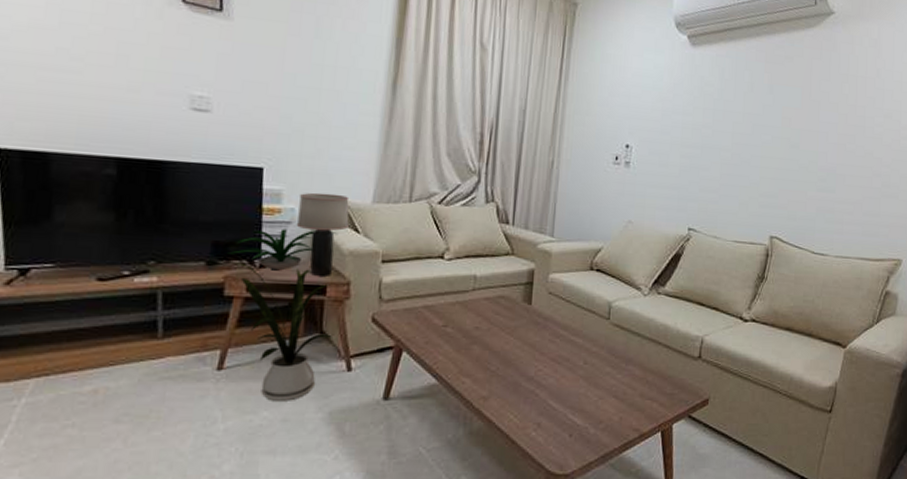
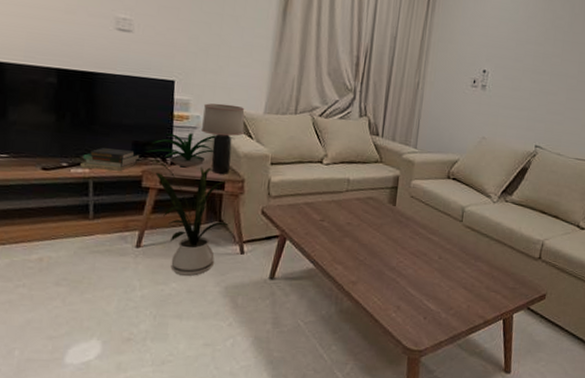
books: none [146,251,220,278] -> present [80,148,139,171]

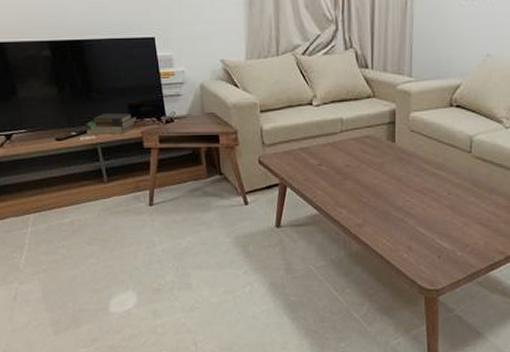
plant: present [145,133,235,167] -> none [140,88,222,124]
house plant: present [147,159,230,276] -> none [144,120,231,229]
table lamp: present [200,103,245,175] -> none [187,54,229,128]

